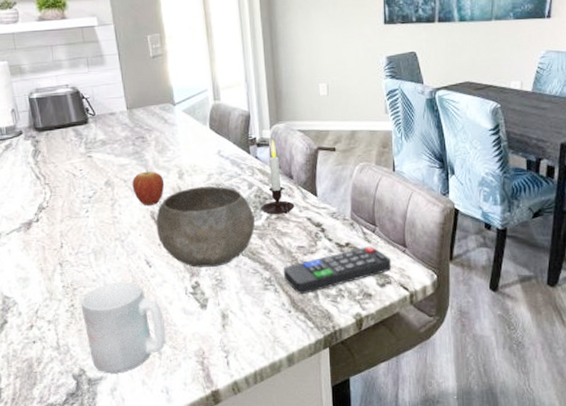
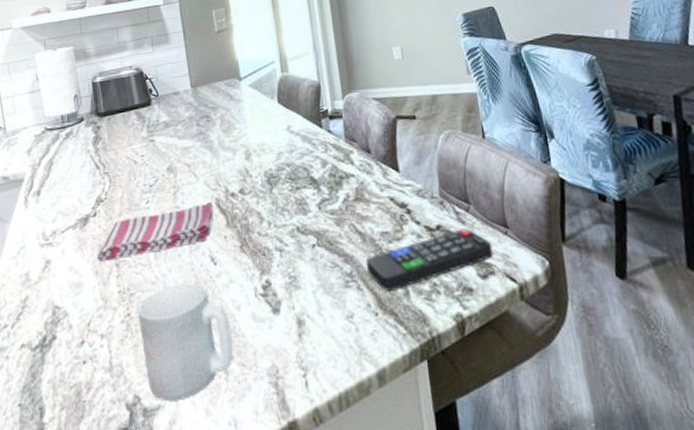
dish towel: none [41,215,149,261] -> present [96,203,214,261]
fruit: present [132,170,165,205] -> none [196,152,231,192]
bowl: present [156,186,255,267] -> none [221,166,331,263]
candle: present [261,139,295,214] -> none [337,110,375,196]

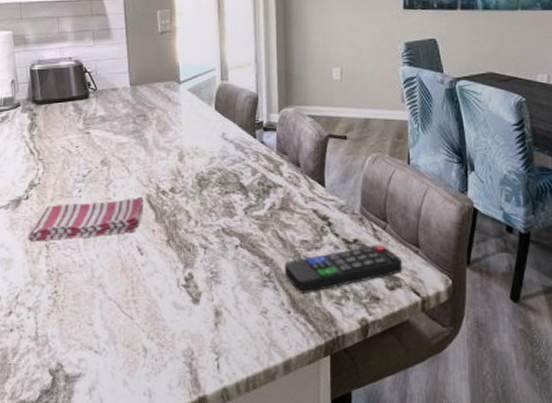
mug: present [137,282,233,401] -> none [64,268,152,371]

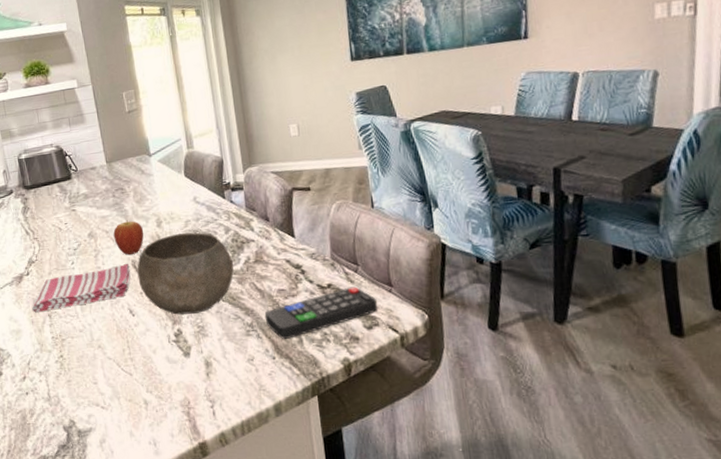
fruit: none [129,150,164,188] -> present [113,220,144,255]
bowl: none [151,171,256,258] -> present [137,232,234,315]

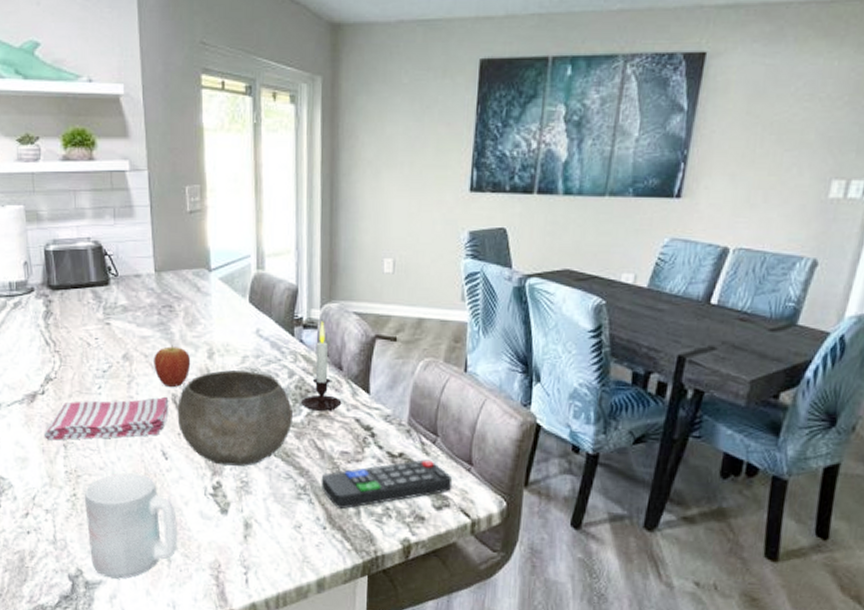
mug: none [69,330,151,425] -> present [84,472,177,579]
candle: none [238,183,273,258] -> present [301,321,342,411]

